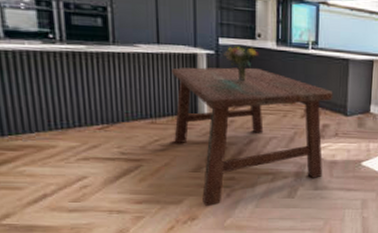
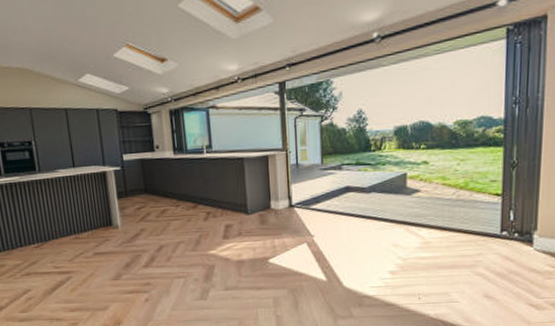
dining table: present [171,67,333,207] -> none [87,177,233,312]
bouquet: present [224,46,258,82] -> none [128,160,159,193]

